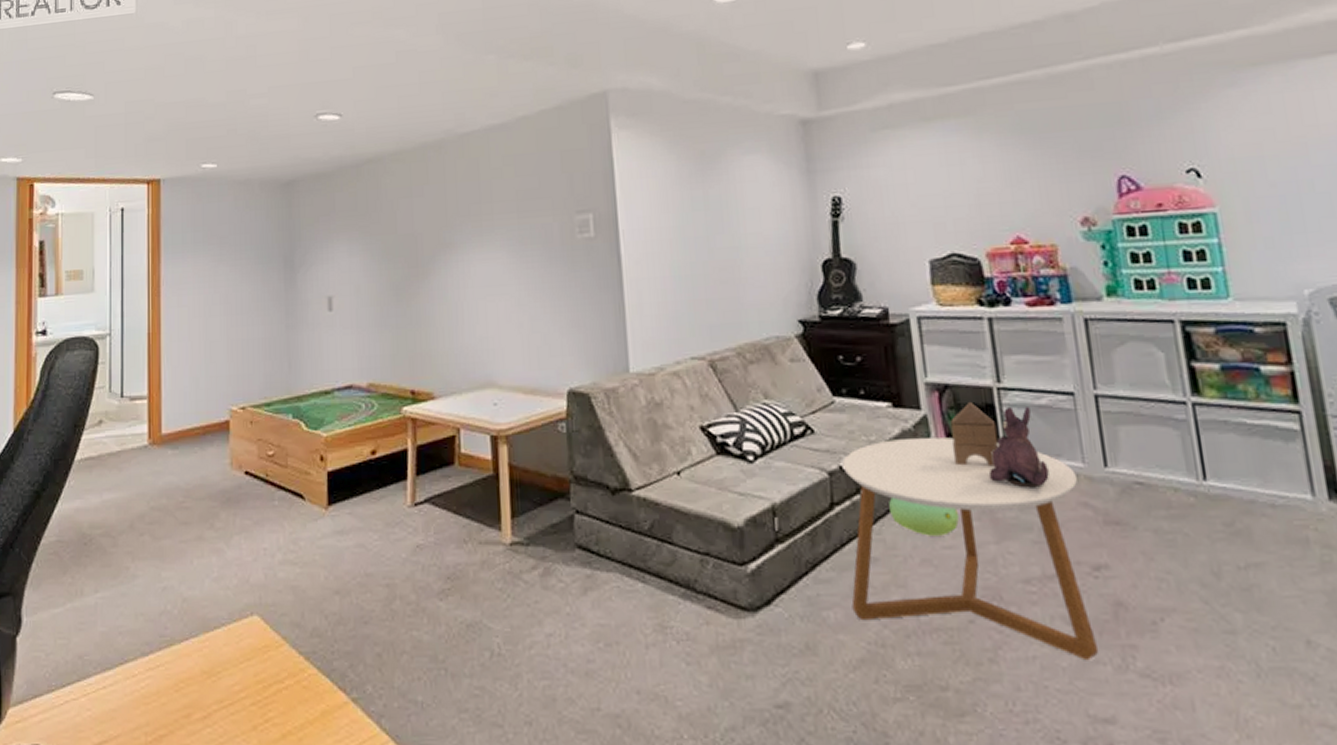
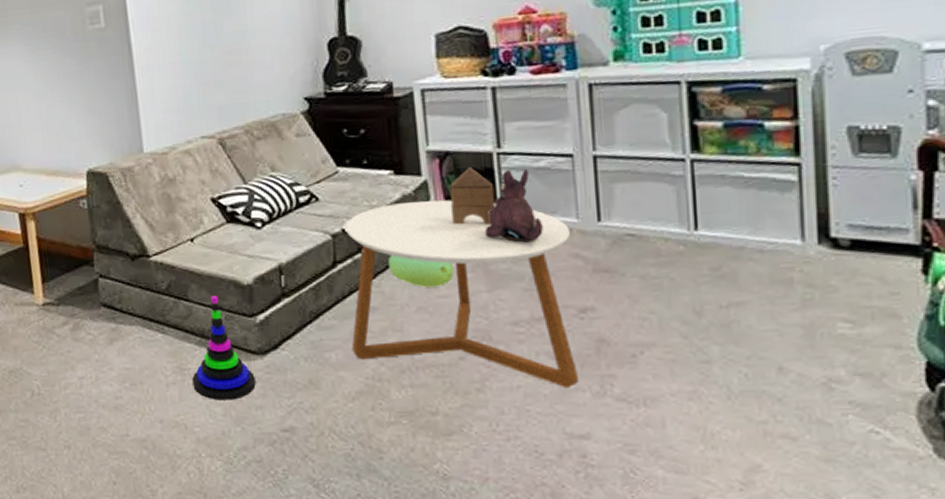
stacking toy: none [675,539,746,667] -> present [192,296,256,400]

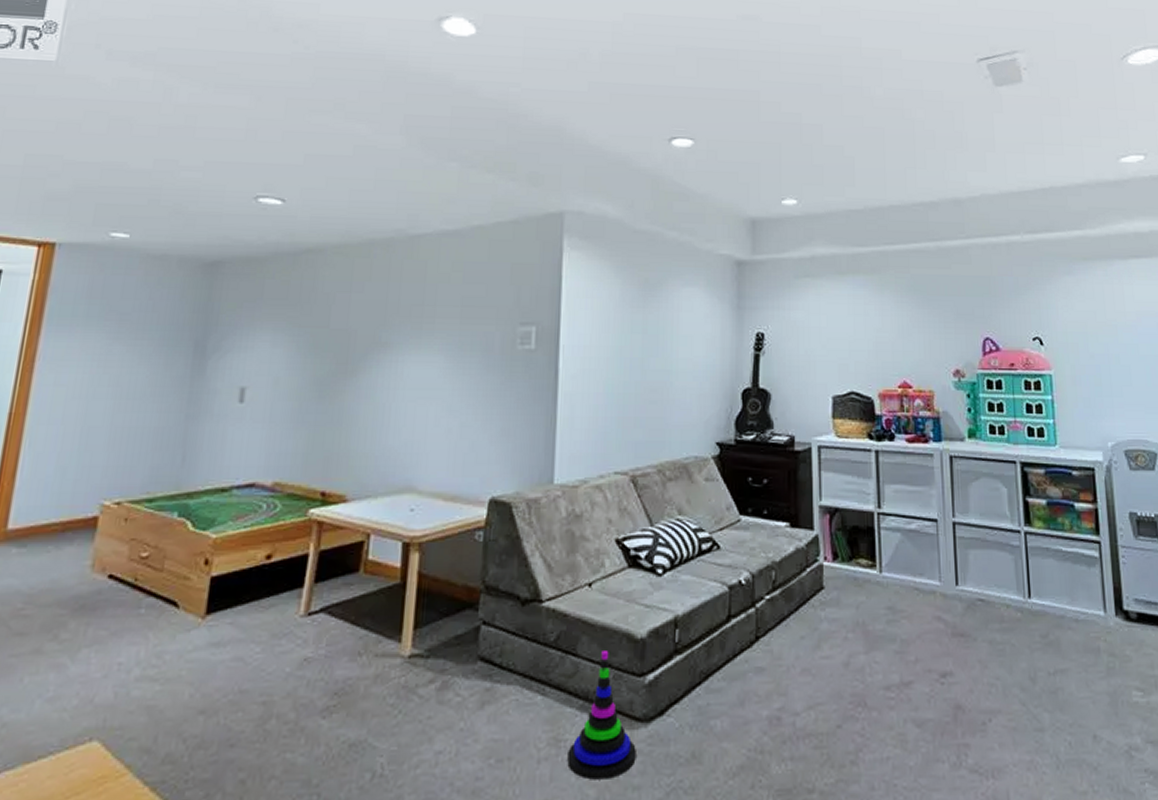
coffee table: present [345,200,580,389] -> none [737,555,940,760]
plush toy: present [388,255,455,288] -> none [779,611,838,647]
toy blocks: present [450,166,496,225] -> none [837,524,875,584]
plush toy: present [484,169,543,243] -> none [864,529,913,604]

